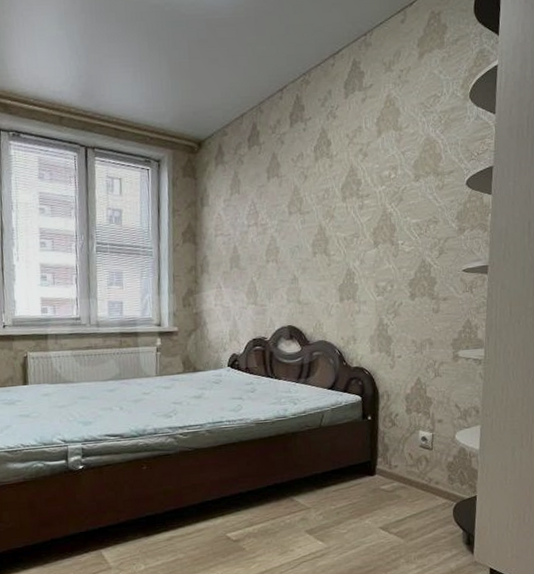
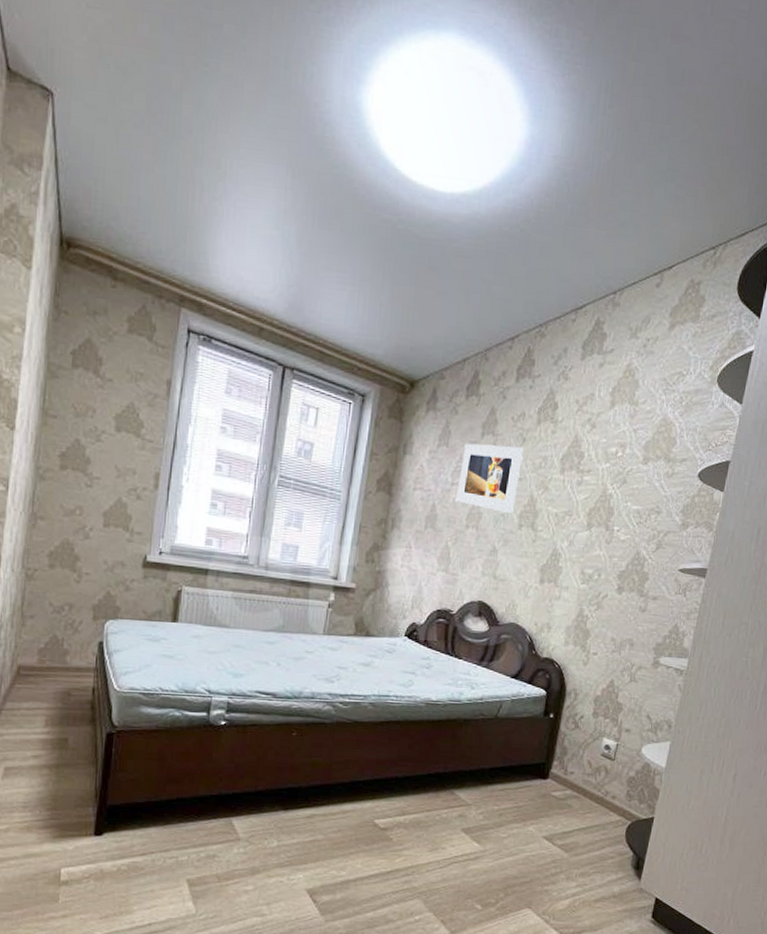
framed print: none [253,183,307,245] -> present [456,443,523,514]

